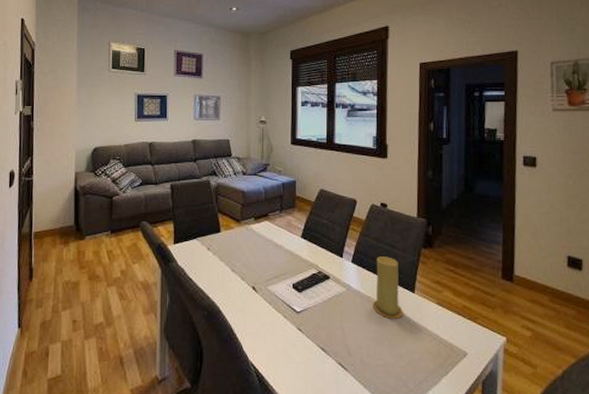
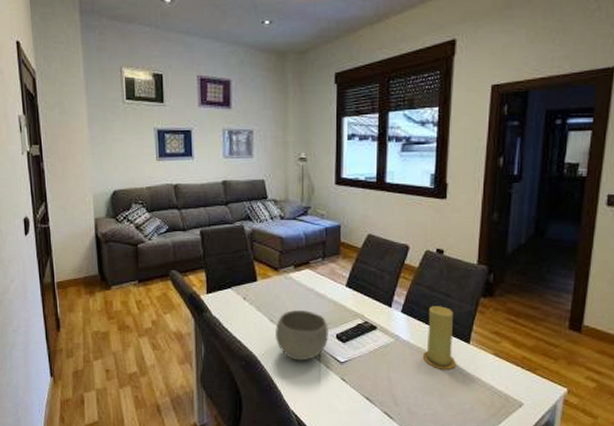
bowl: none [236,260,285,311] -> present [275,310,328,361]

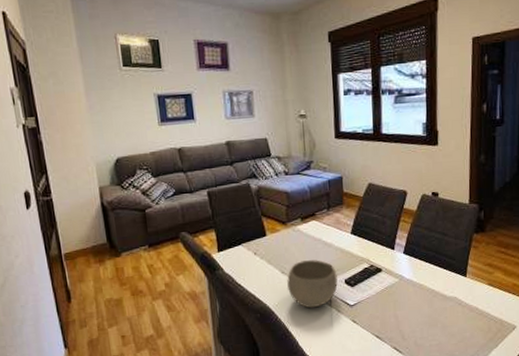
candle: present [423,306,456,369] -> none [426,244,455,303]

